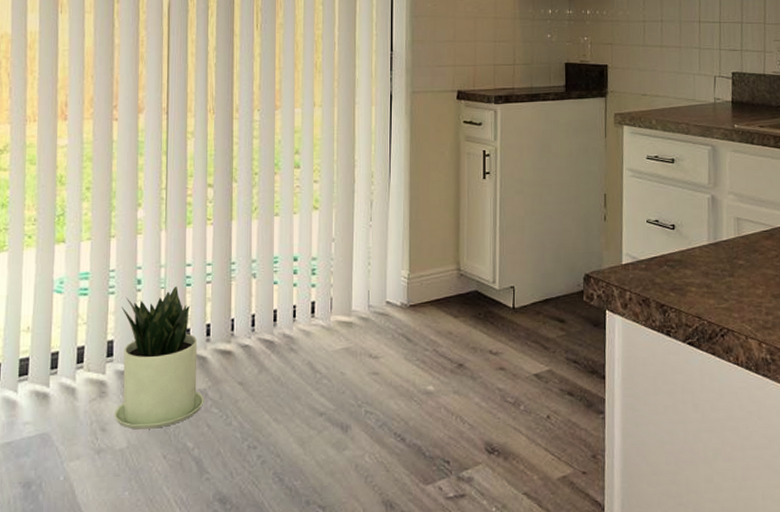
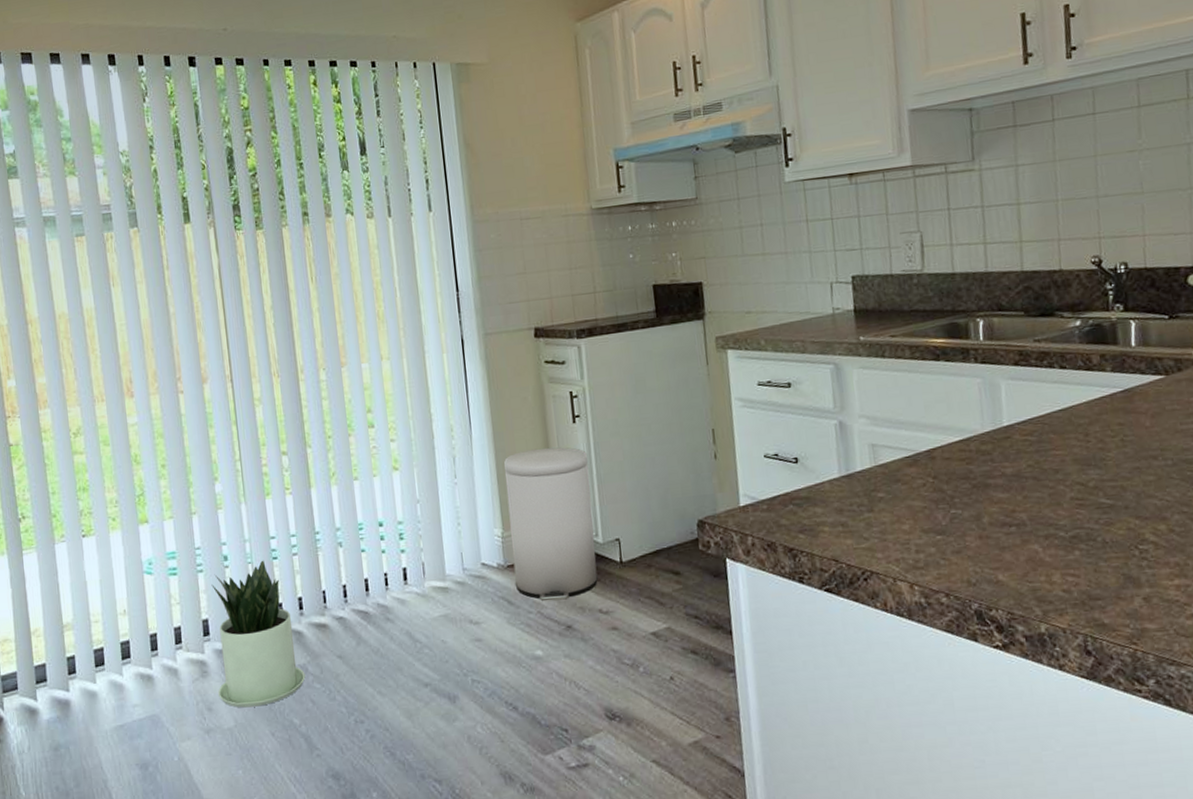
pedal bin: none [415,199,493,340] -> present [503,447,598,602]

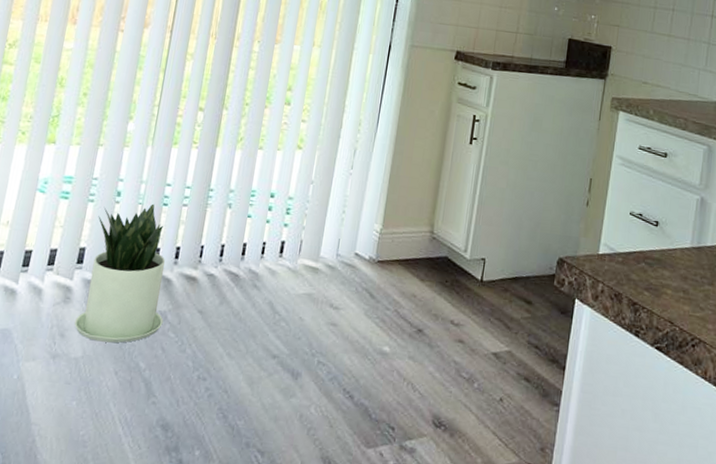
pedal bin: present [503,447,598,602] -> none [380,158,475,304]

